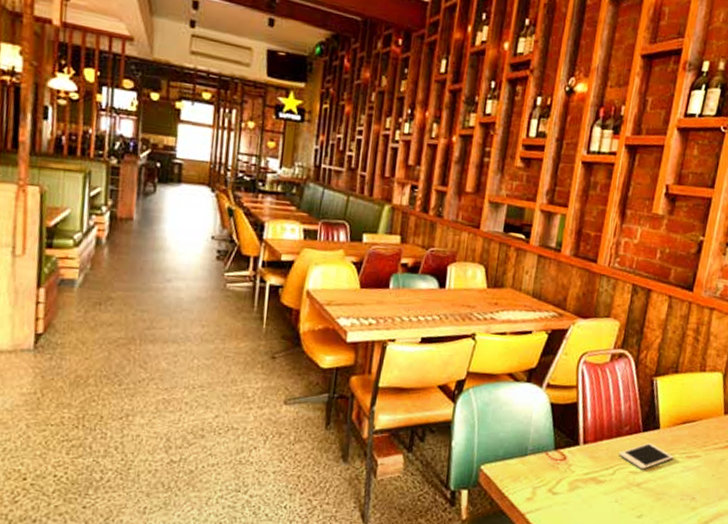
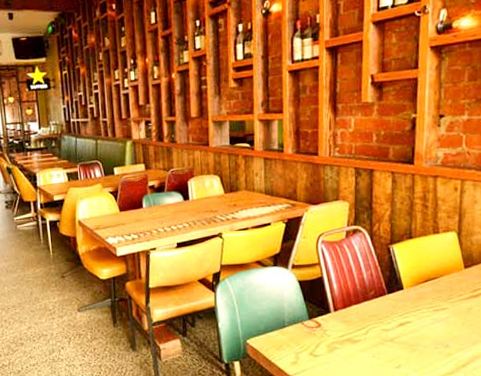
cell phone: present [619,442,674,470] -> none [369,302,421,327]

